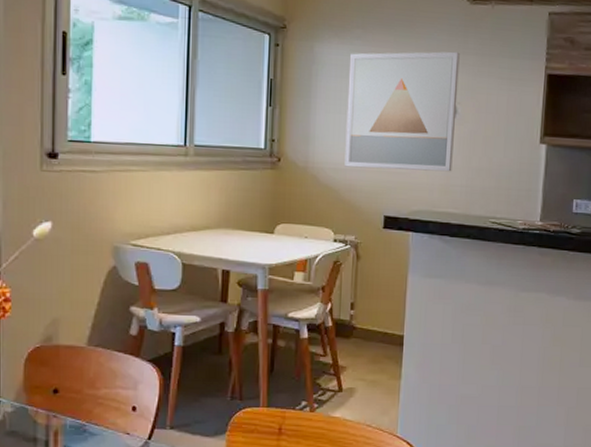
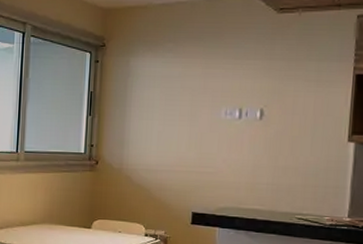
wall art: present [344,51,460,172] -> none [156,58,267,171]

